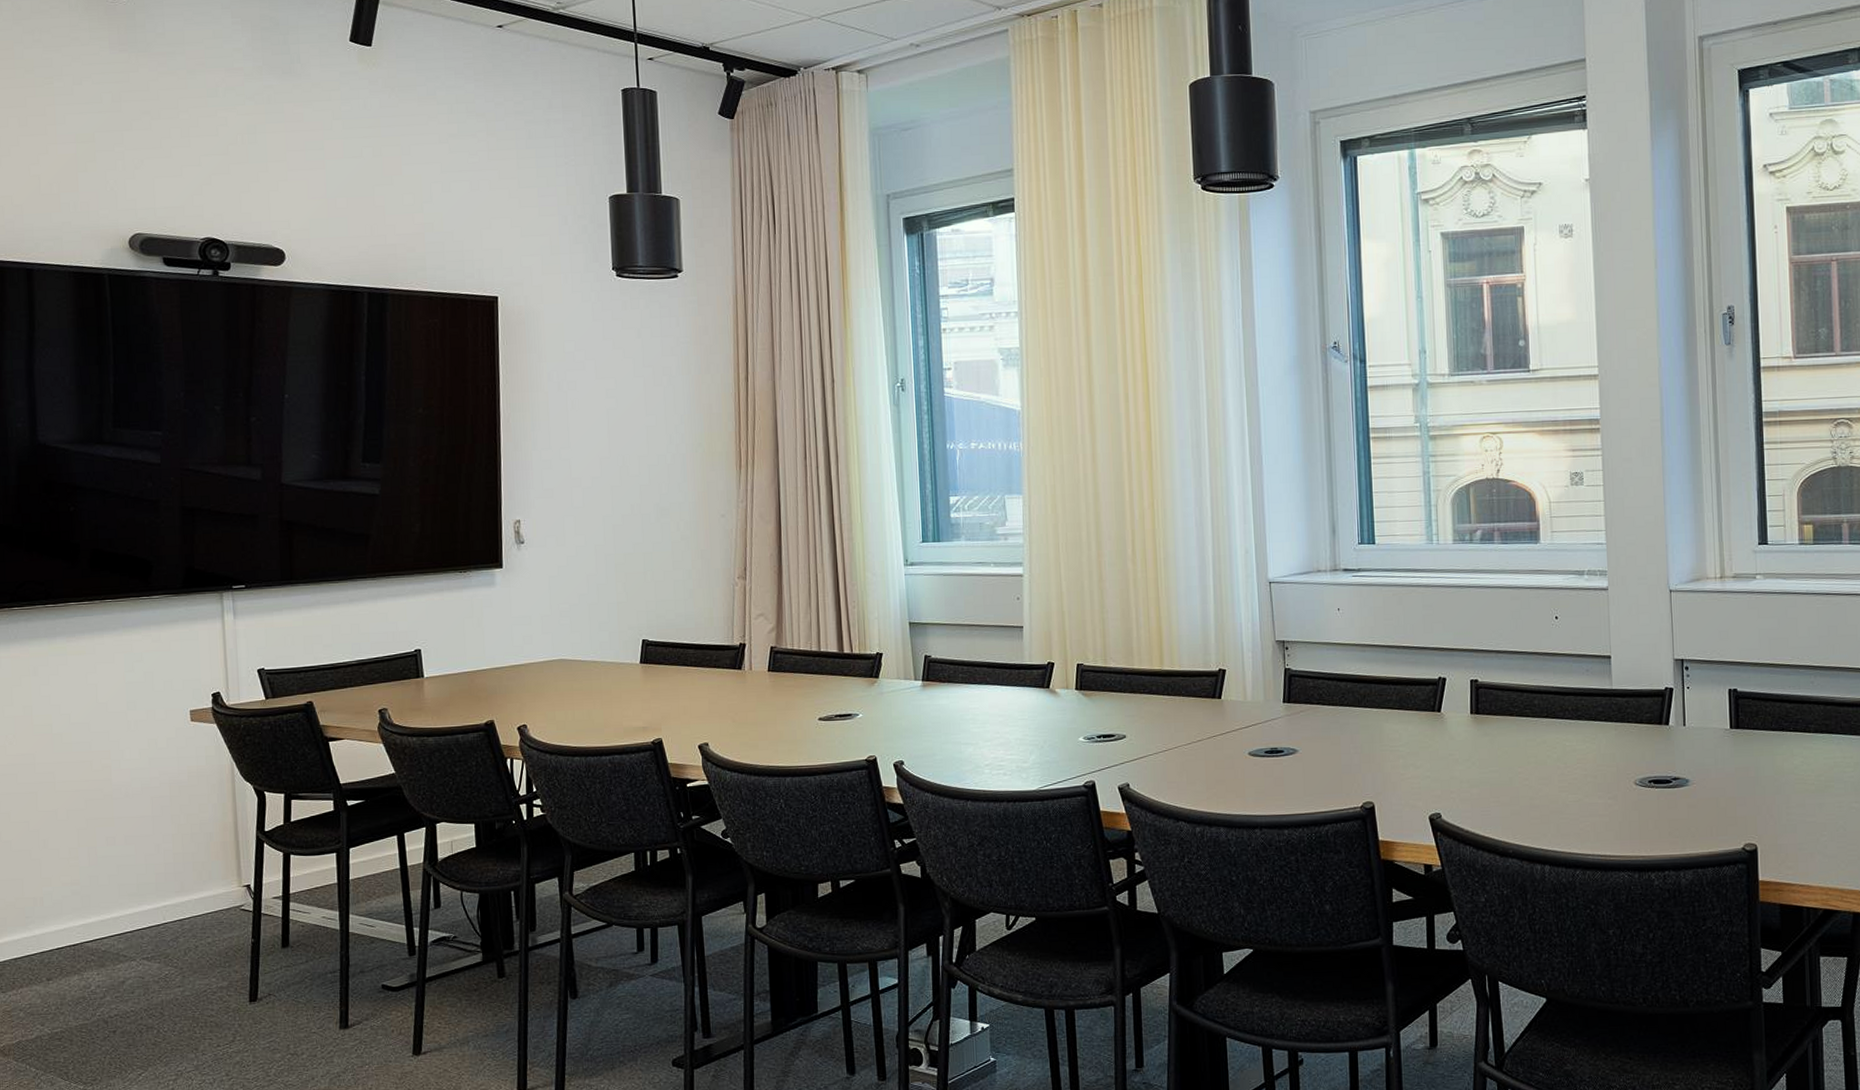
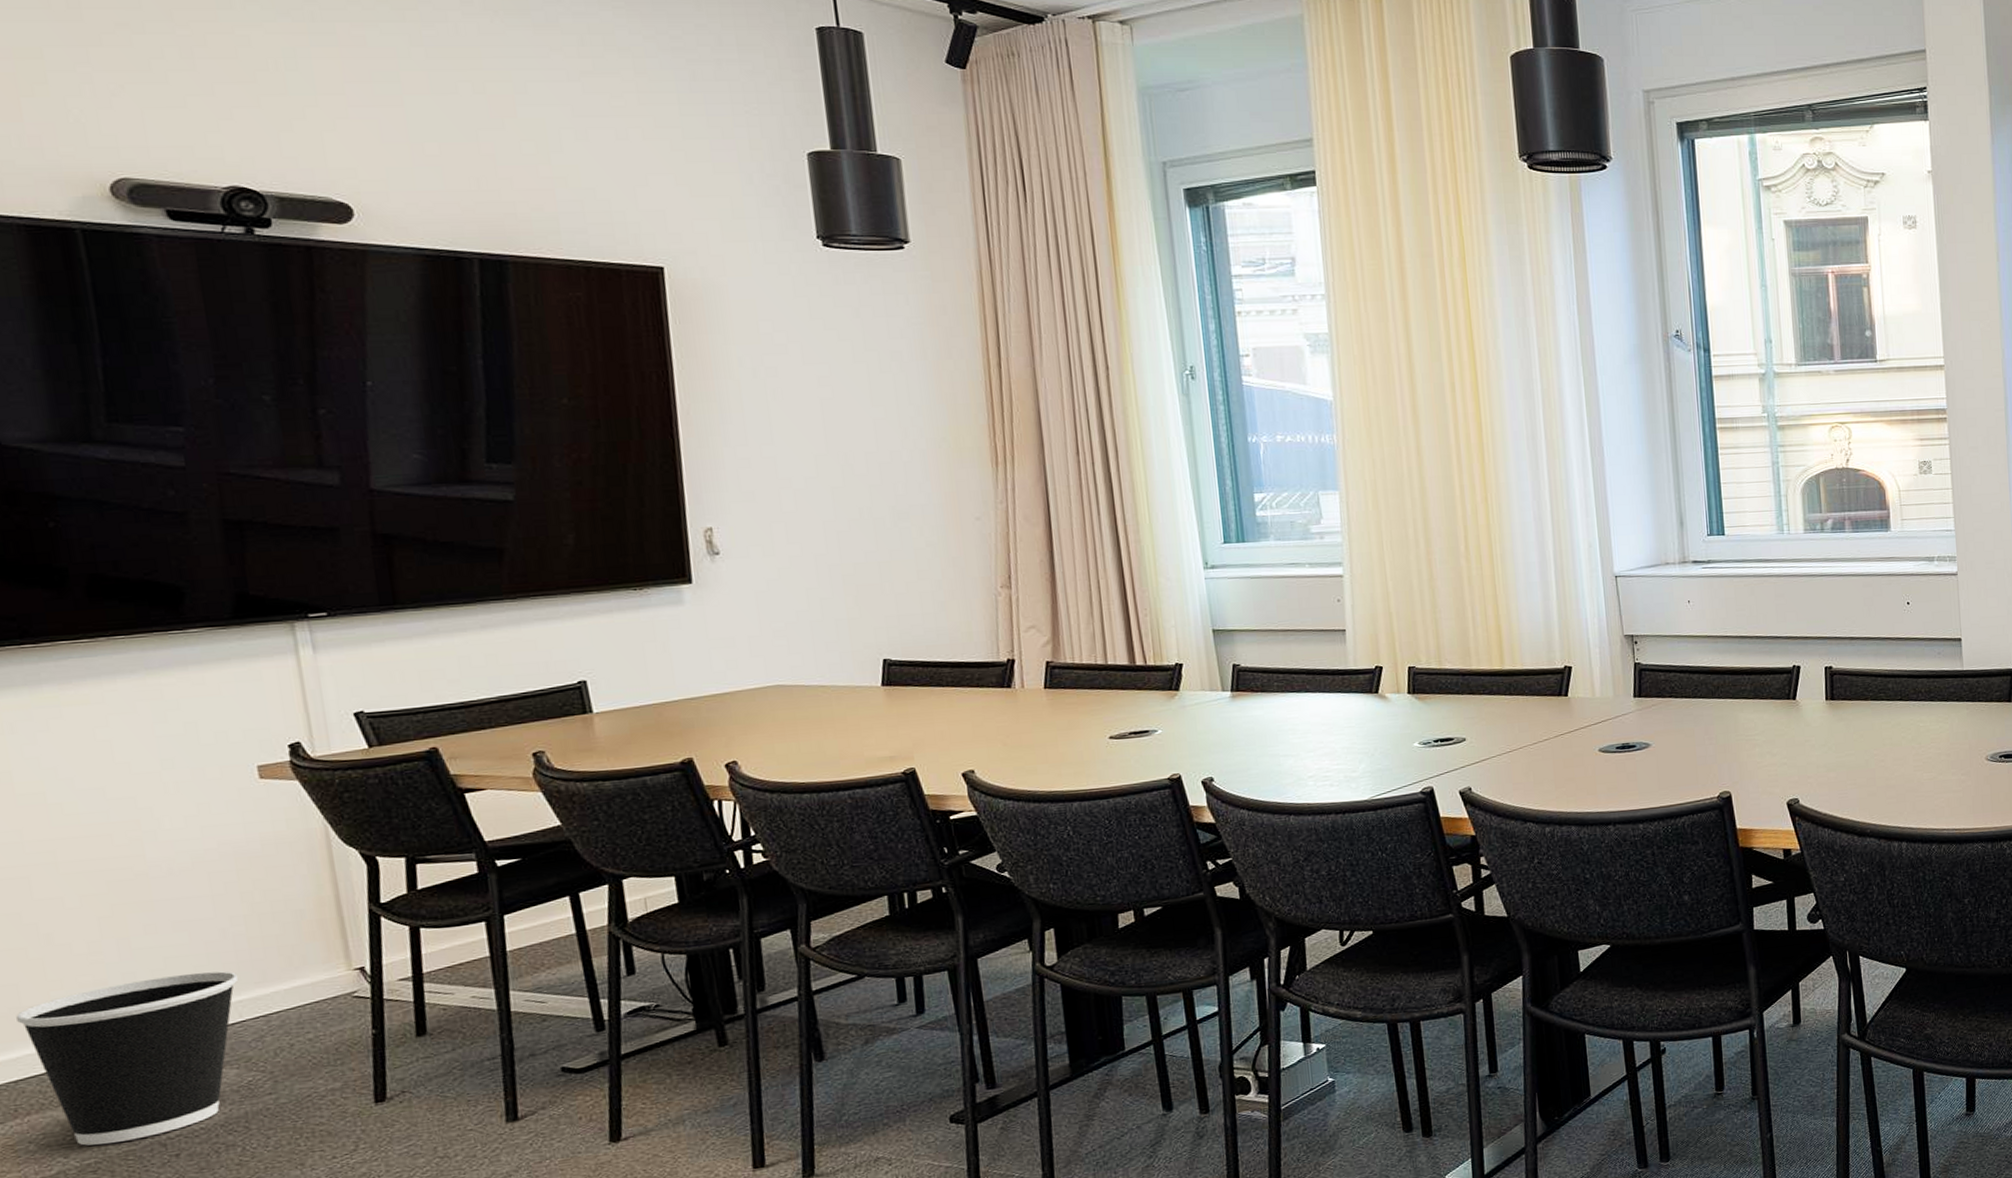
wastebasket: none [20,879,165,1018] -> present [16,971,239,1146]

